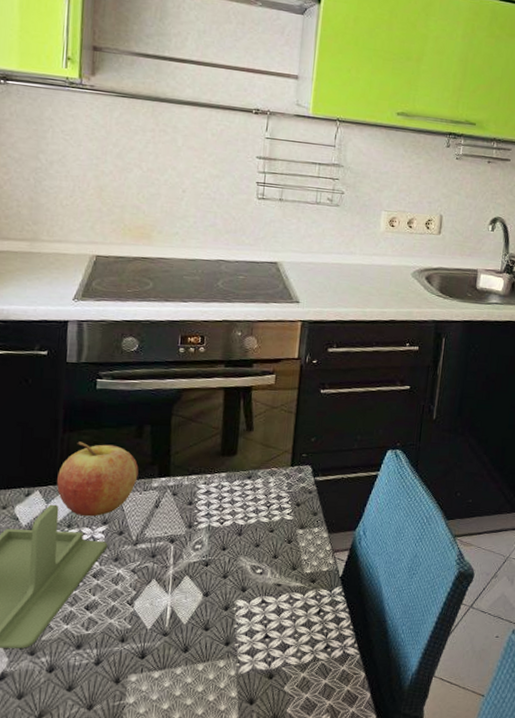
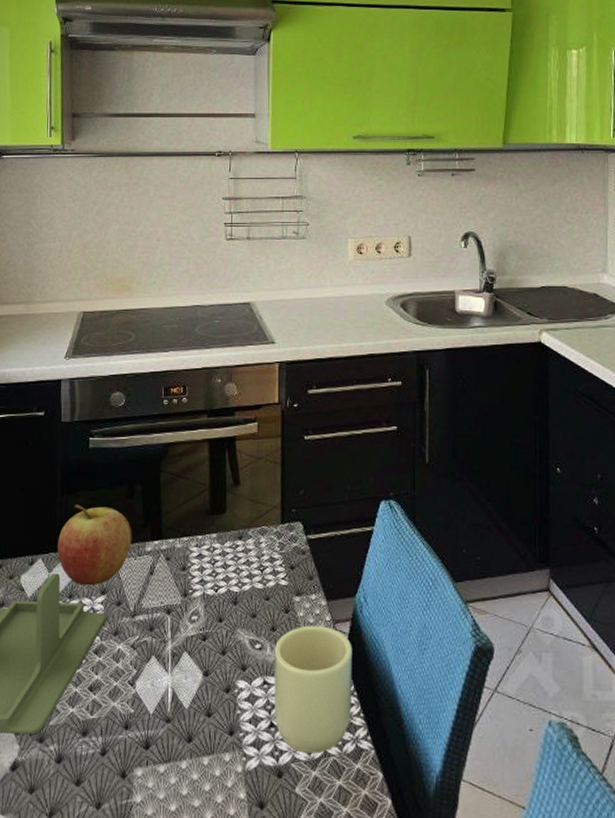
mug: none [270,554,348,659] -> present [274,625,352,754]

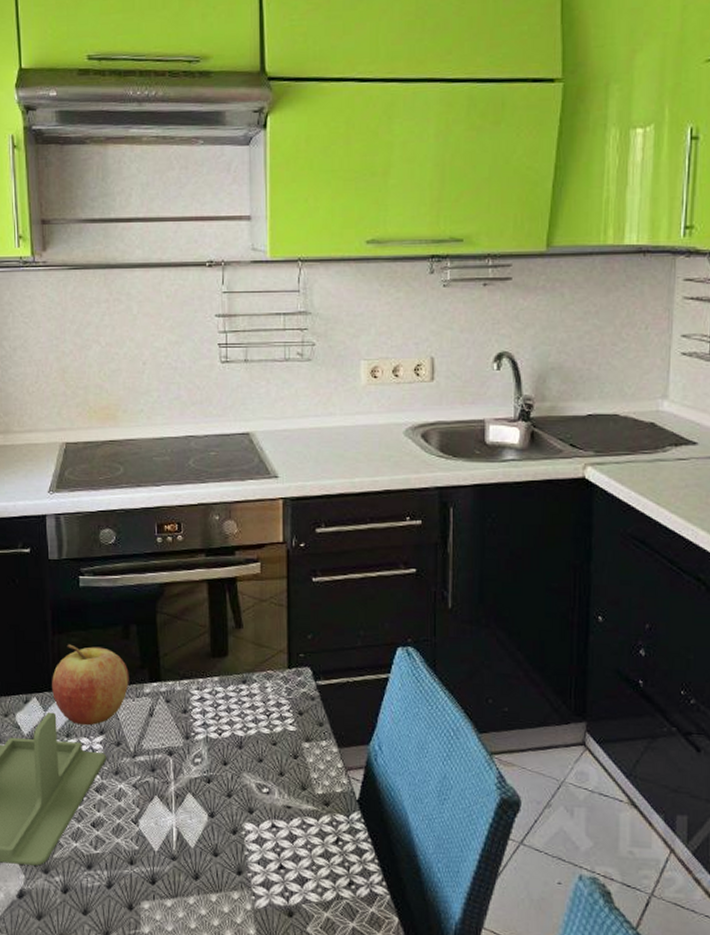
mug: present [274,625,352,754] -> none [282,771,366,896]

